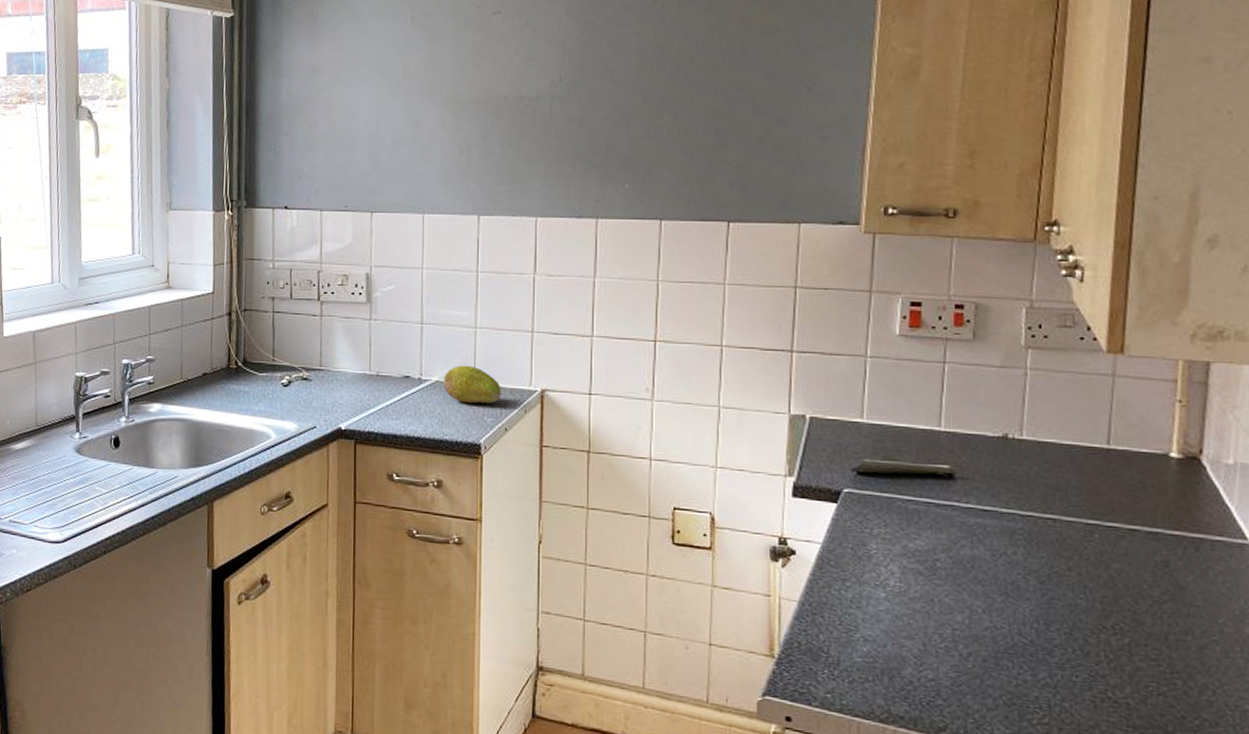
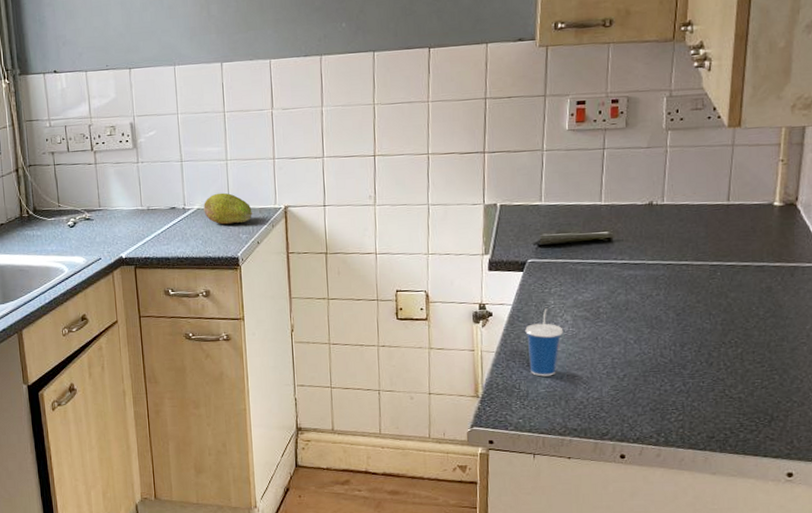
cup: none [838,552,888,642] -> present [525,307,564,377]

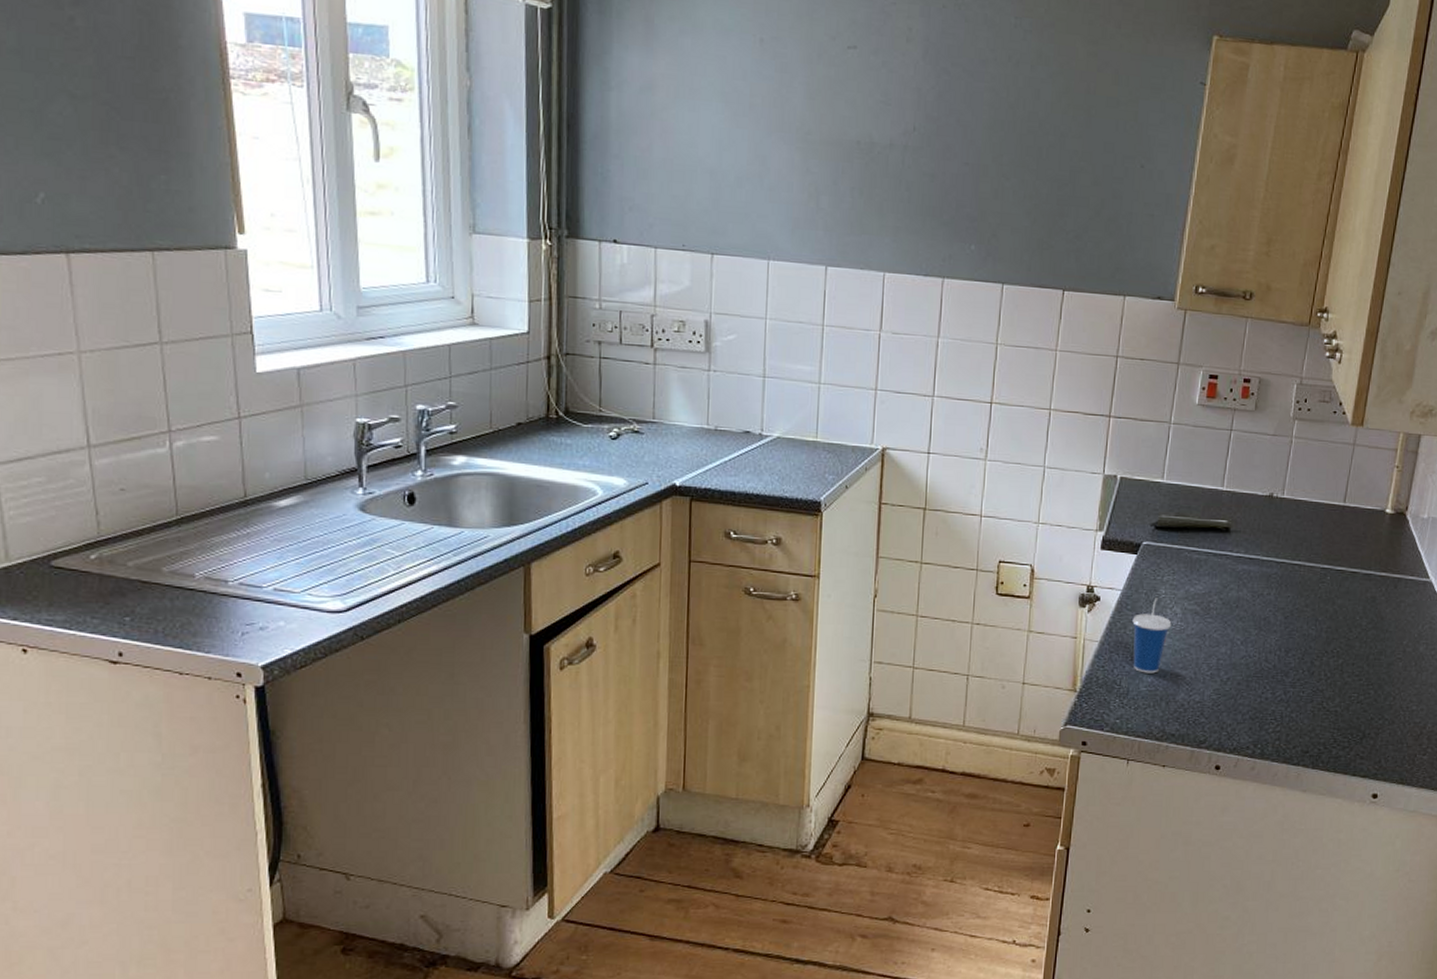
fruit: present [204,192,252,225] -> none [785,421,843,461]

